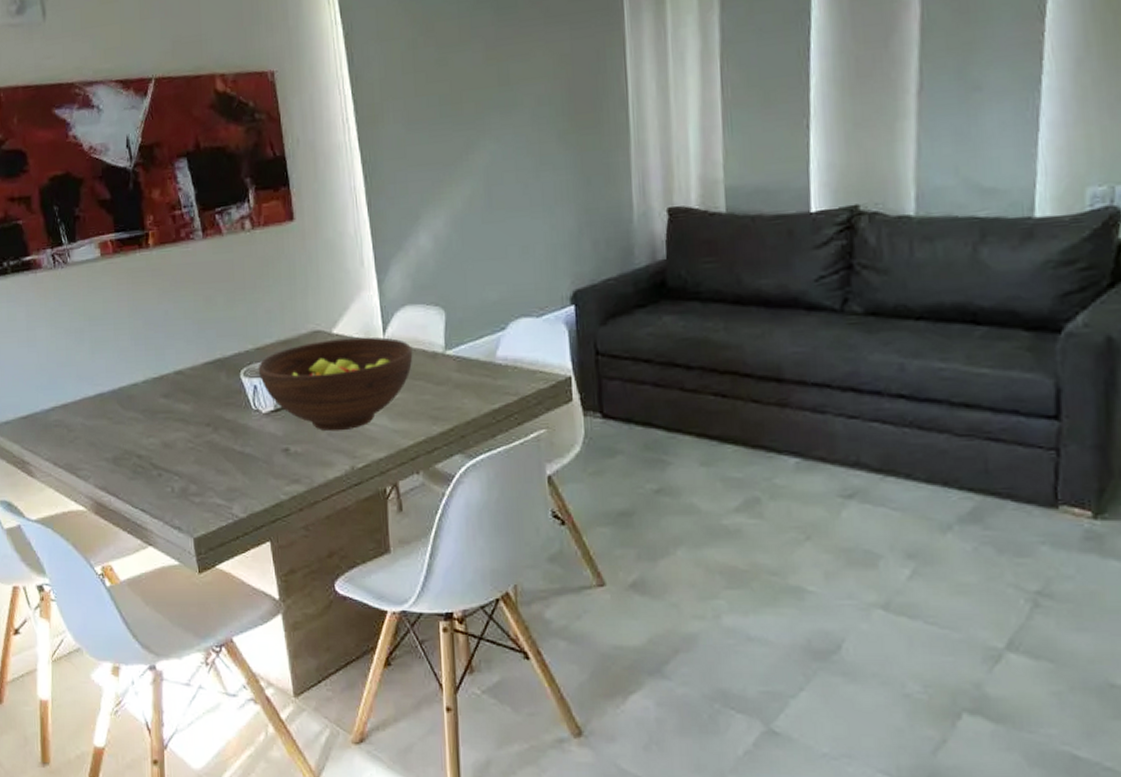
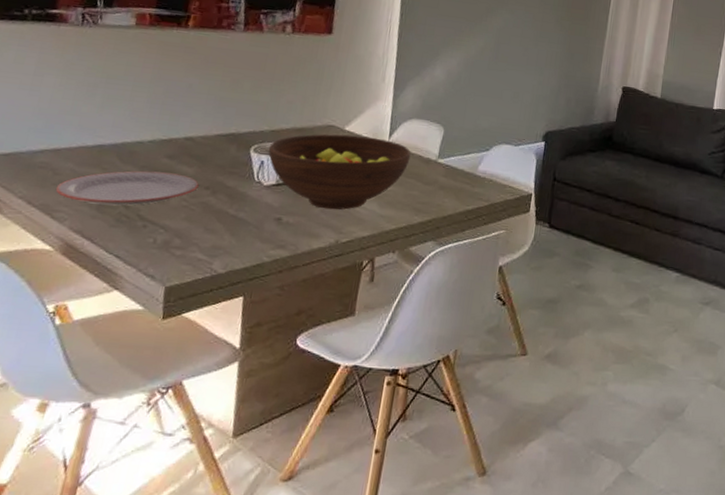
plate: none [73,413,200,457] -> present [55,170,199,206]

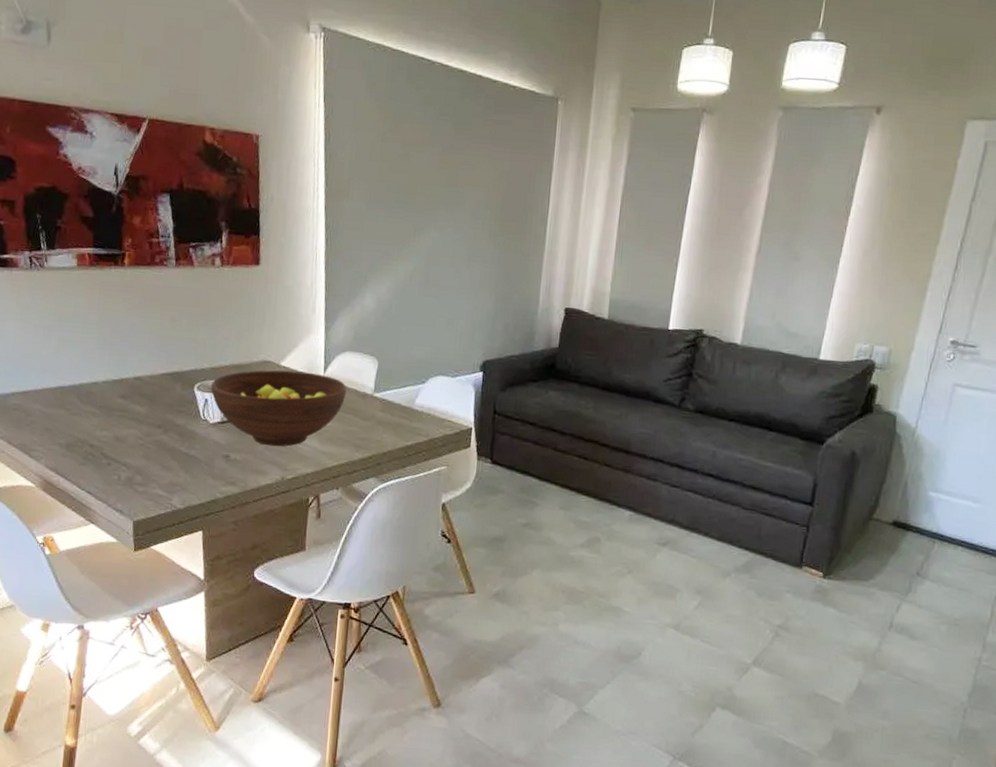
plate: present [55,170,199,206] -> none [29,410,152,445]

